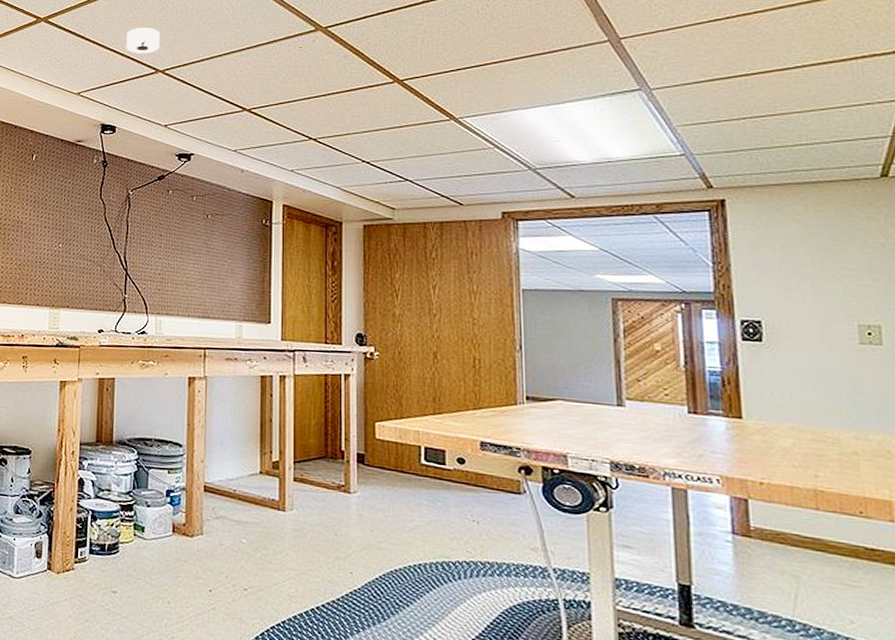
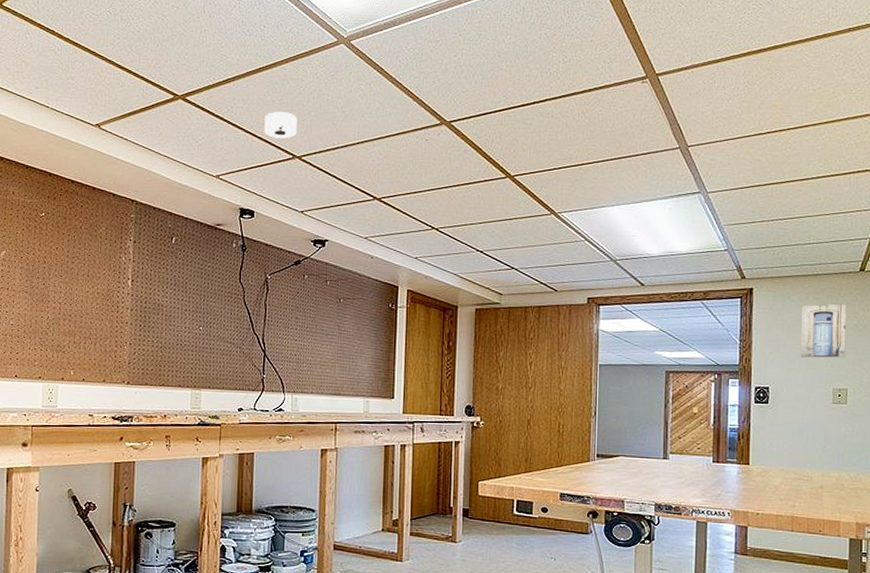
wall art: none [799,217,873,286] -> present [801,303,847,358]

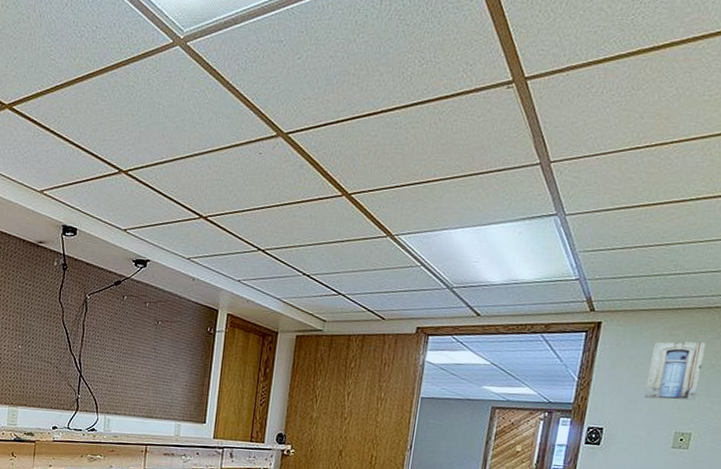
smoke detector: present [264,112,297,139] -> none [91,122,126,152]

